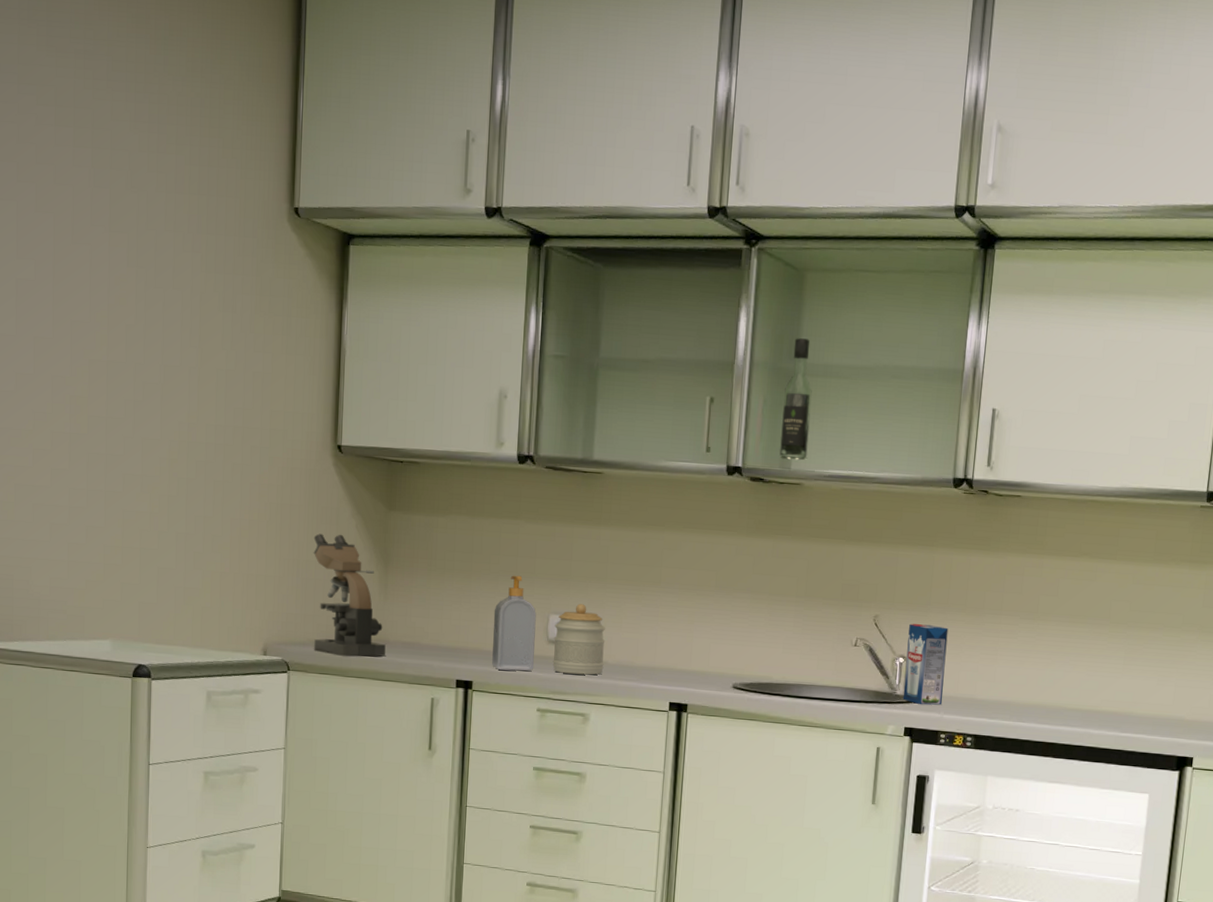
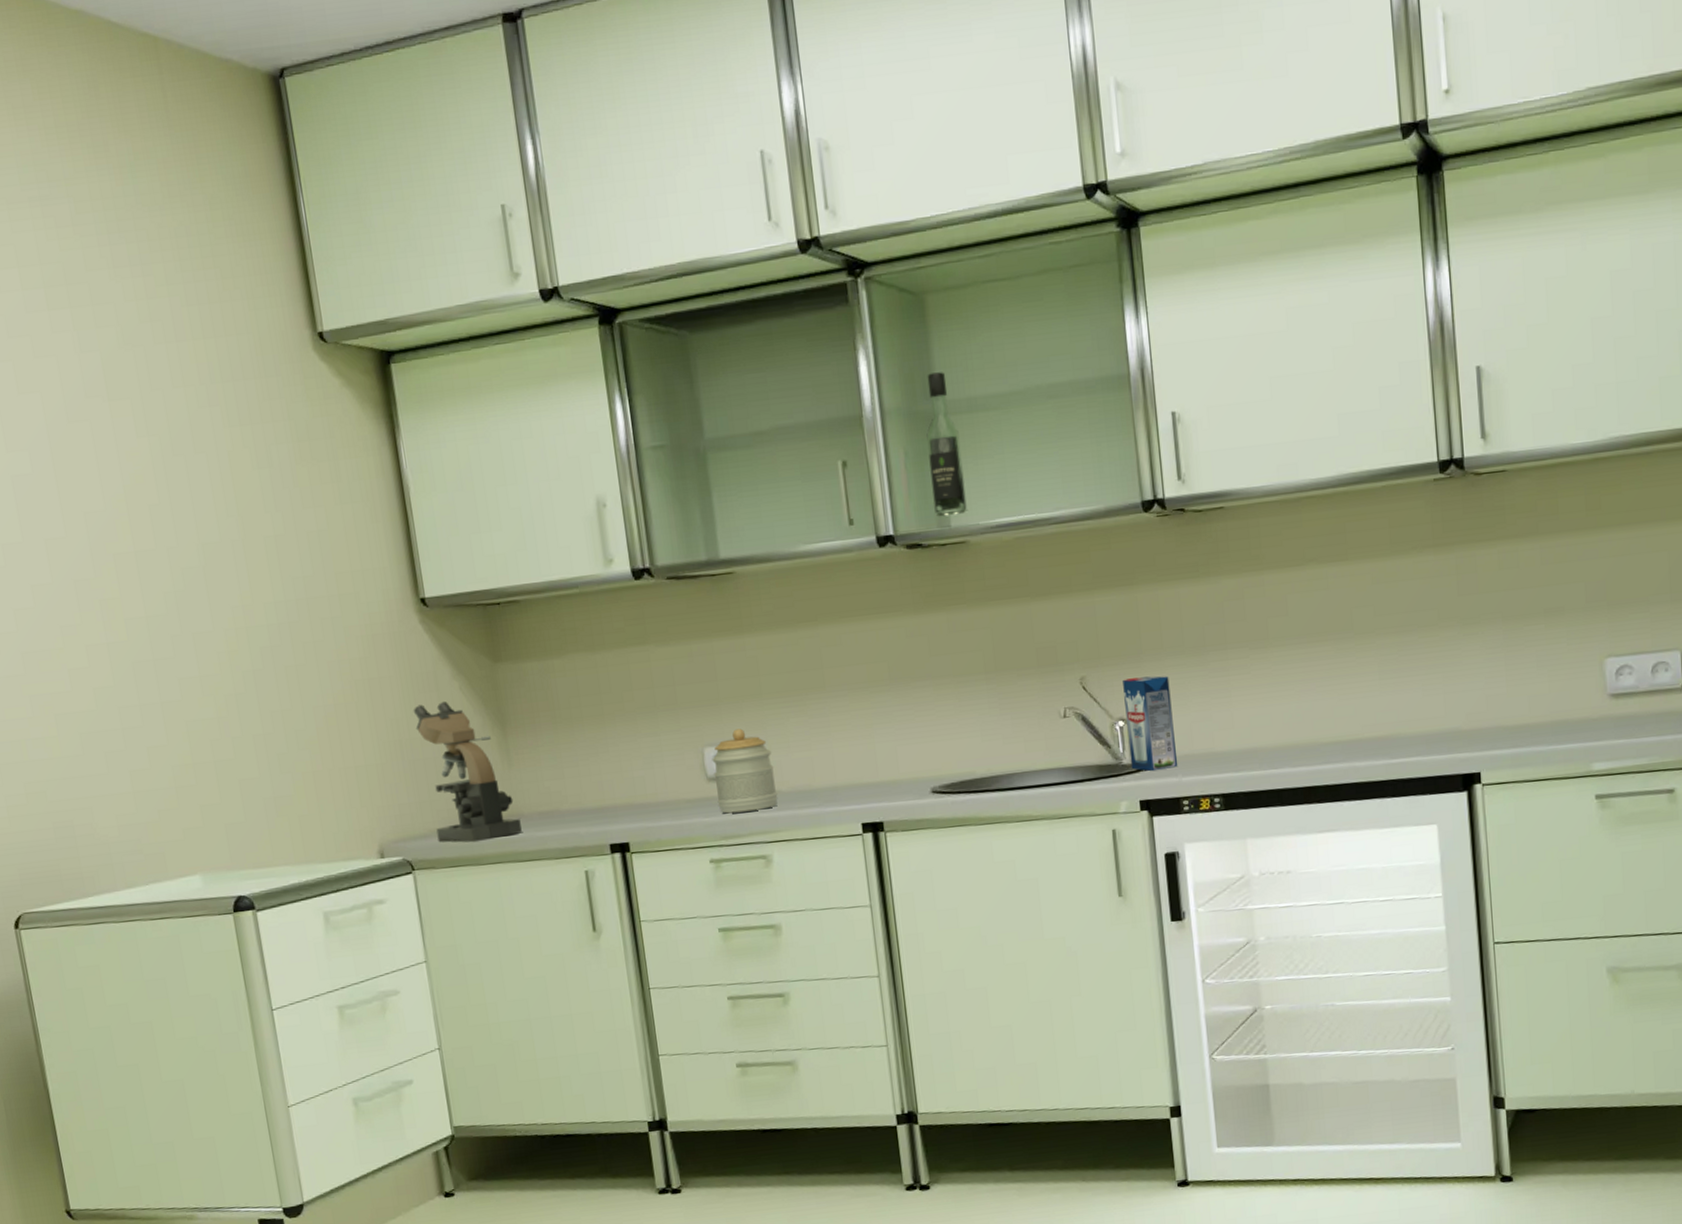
soap bottle: present [492,575,536,672] -> none [638,709,698,824]

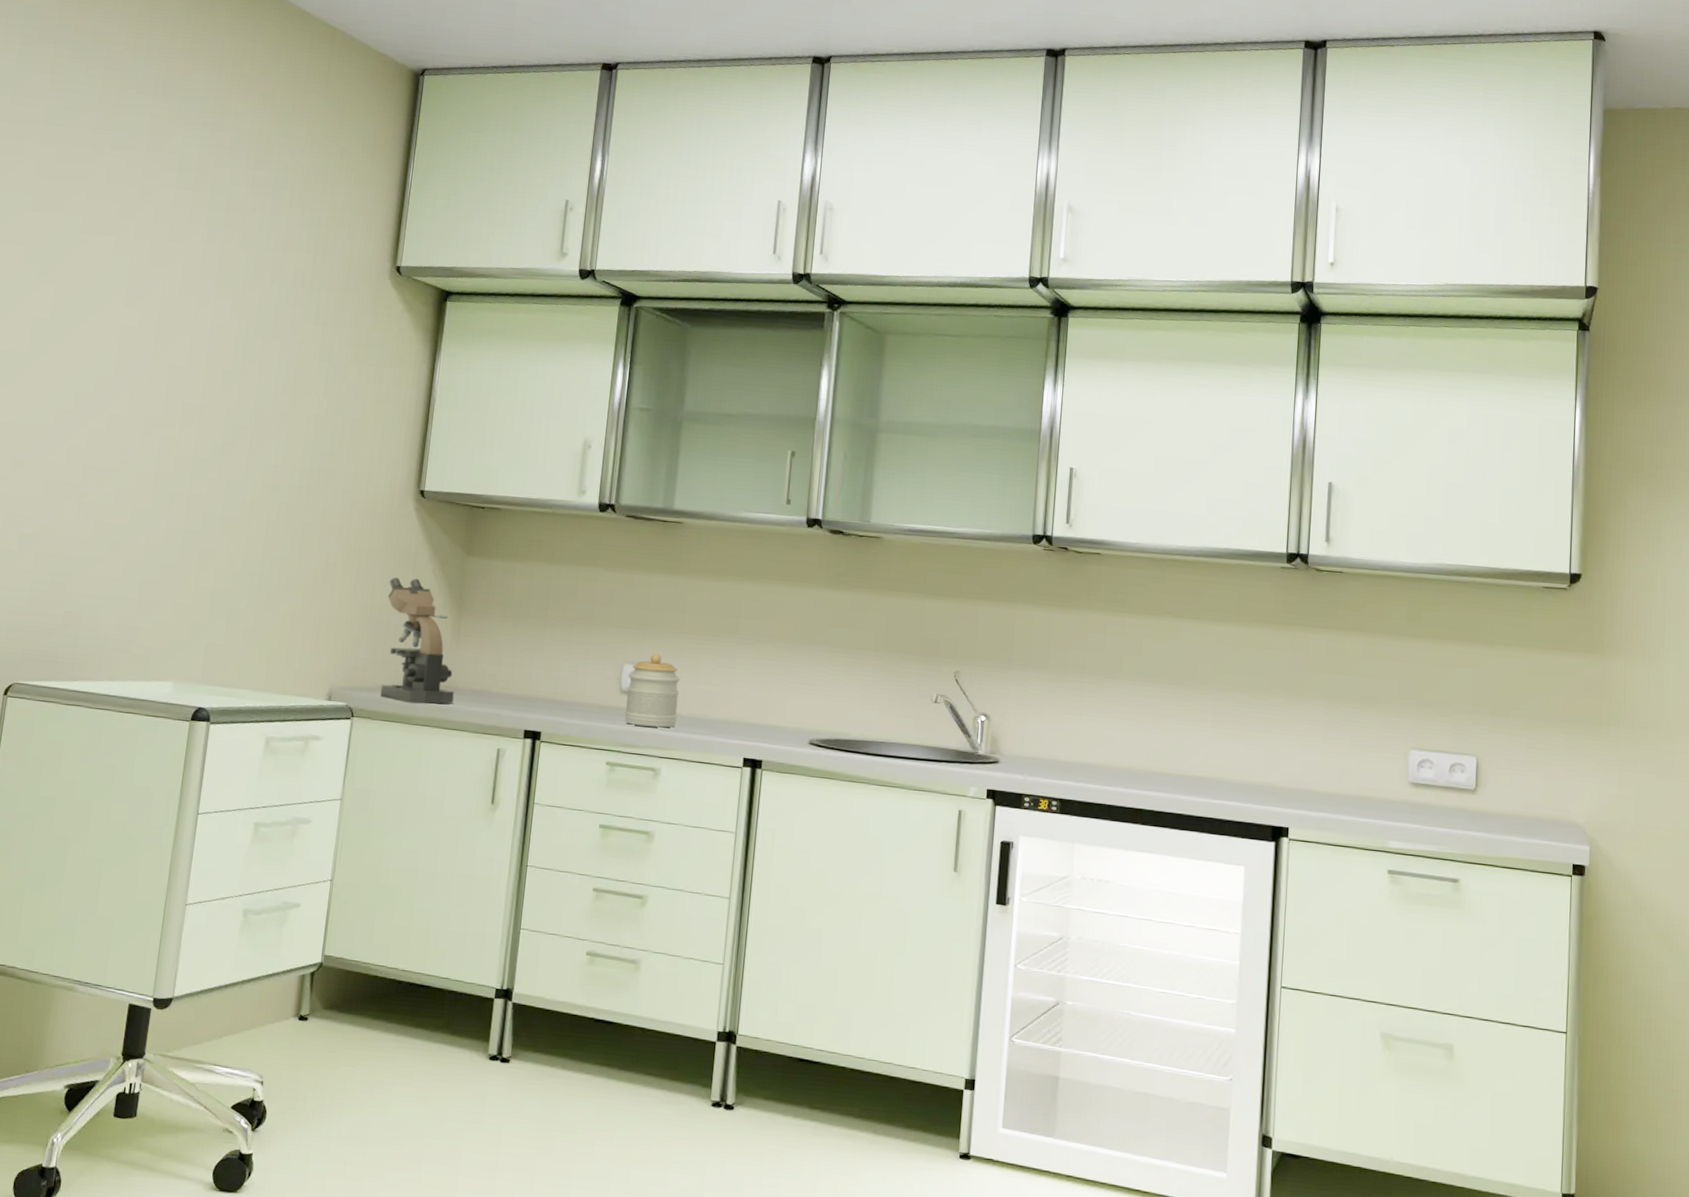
bottle: present [926,372,967,517] -> none [859,396,892,514]
milk carton: present [1123,676,1178,771] -> none [985,680,1031,767]

